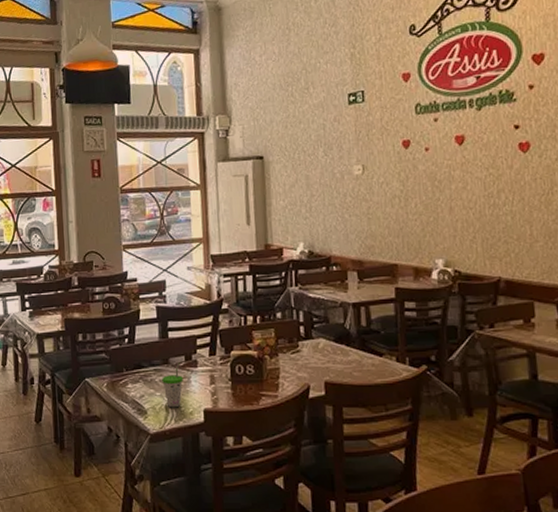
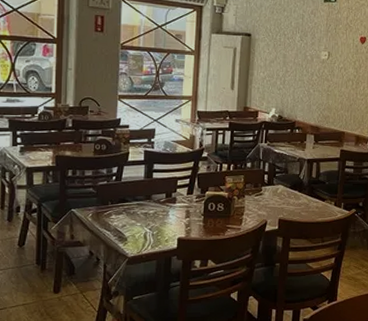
cup: present [162,362,184,408] -> none [143,199,163,236]

